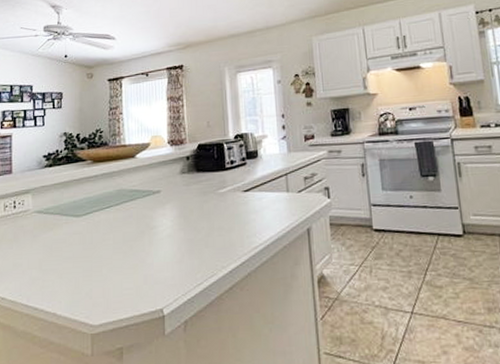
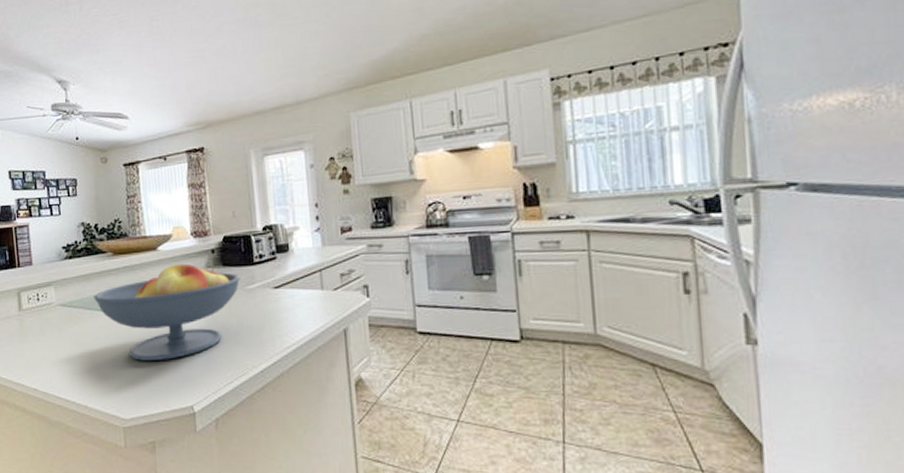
fruit bowl: none [71,170,213,265] -> present [94,263,241,361]

